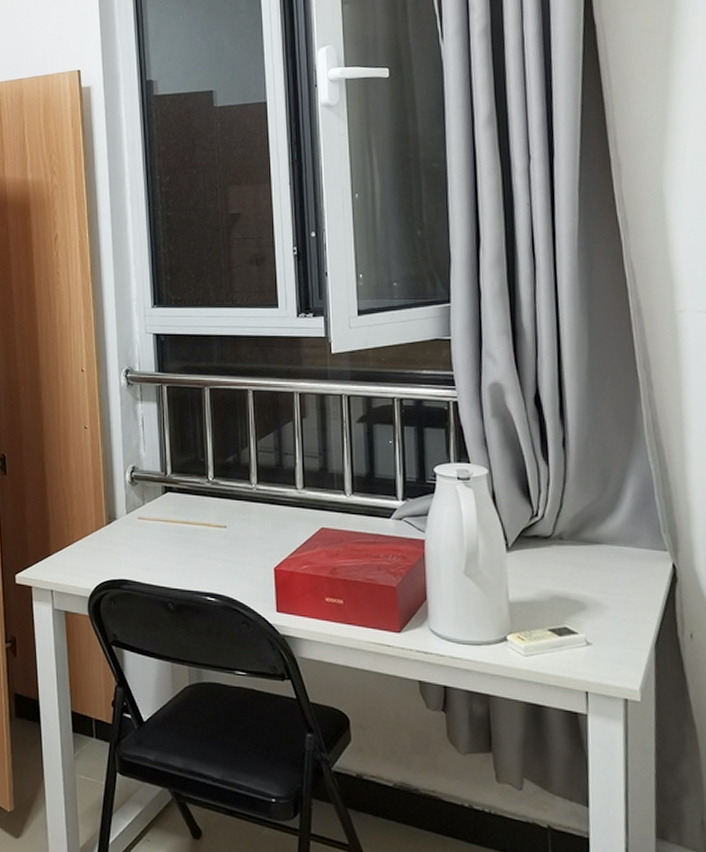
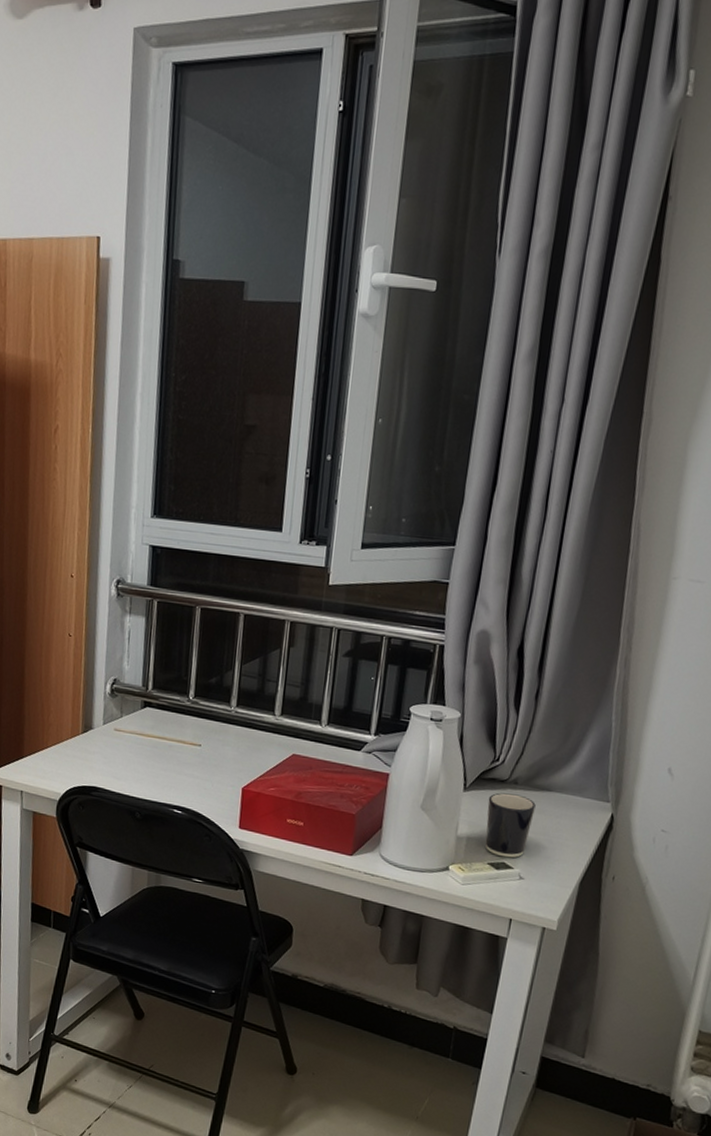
mug: none [535,550,588,622] -> present [485,792,536,858]

